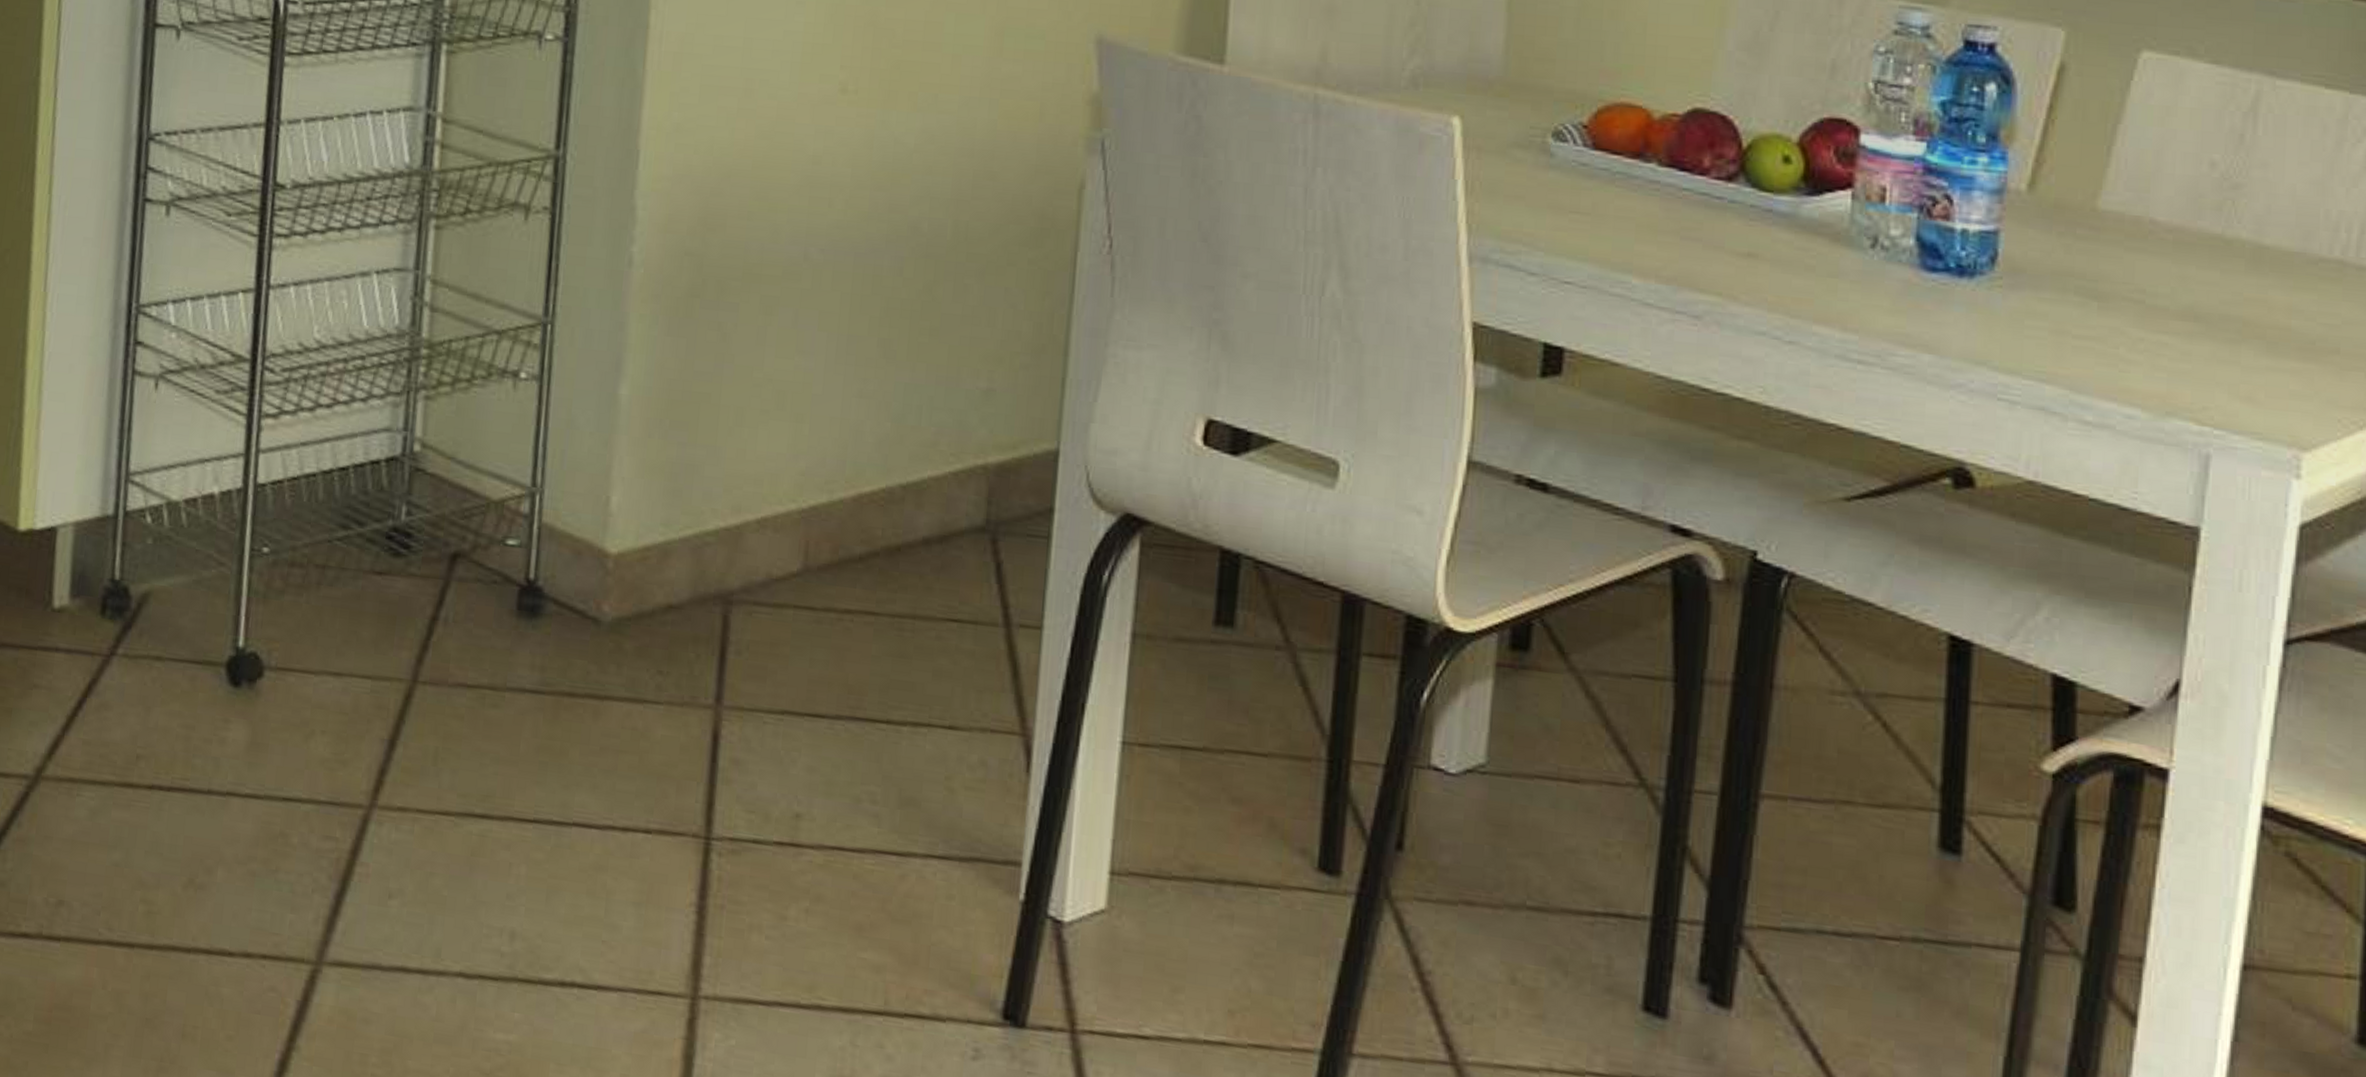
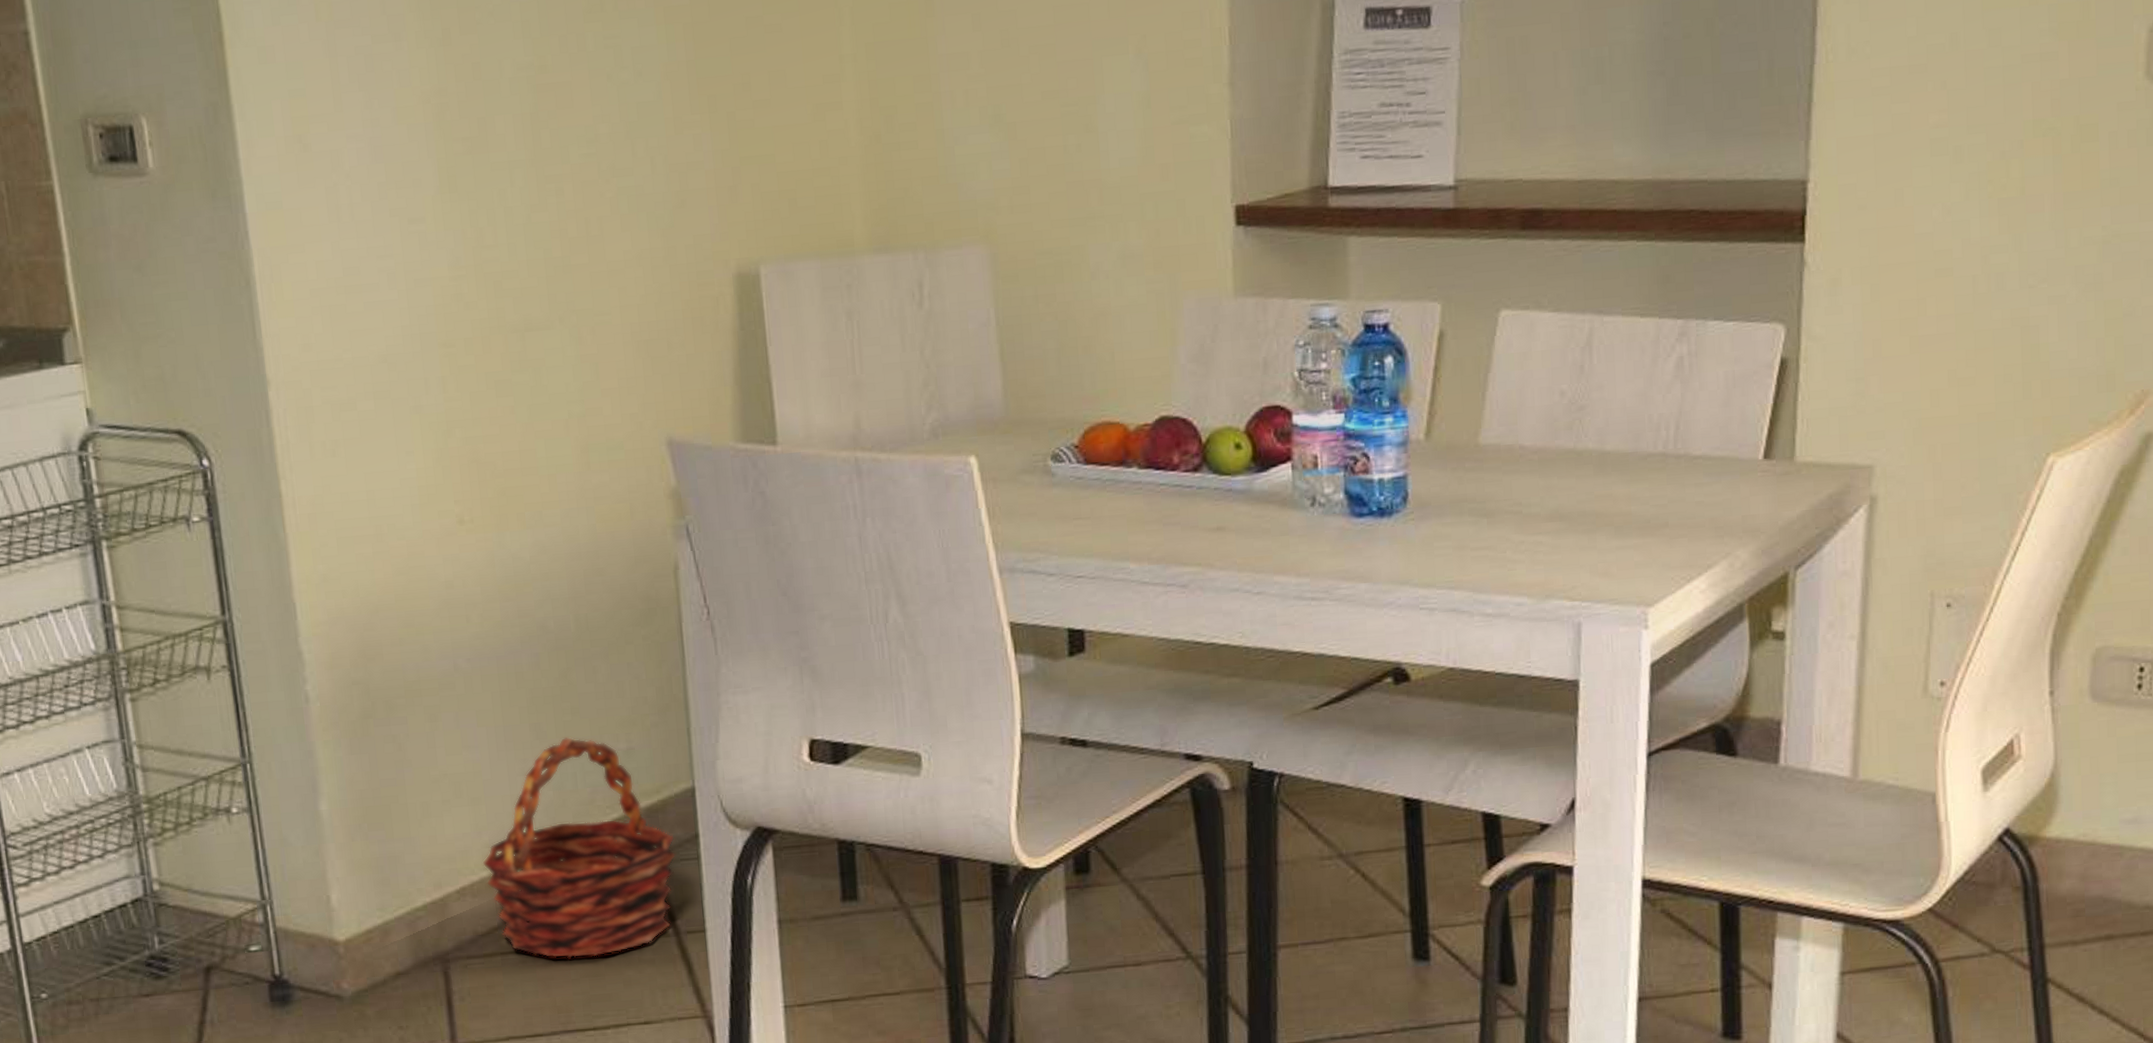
basket: none [793,361,1025,634] -> present [482,736,676,959]

